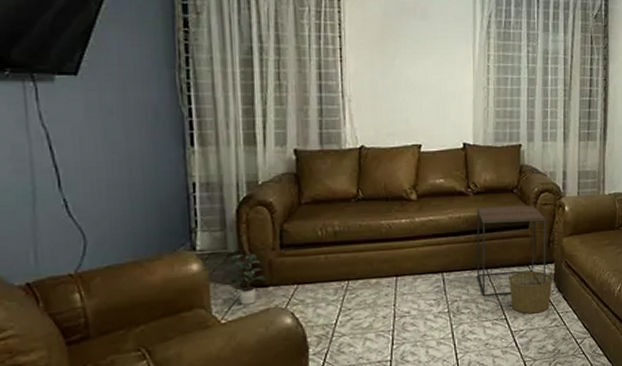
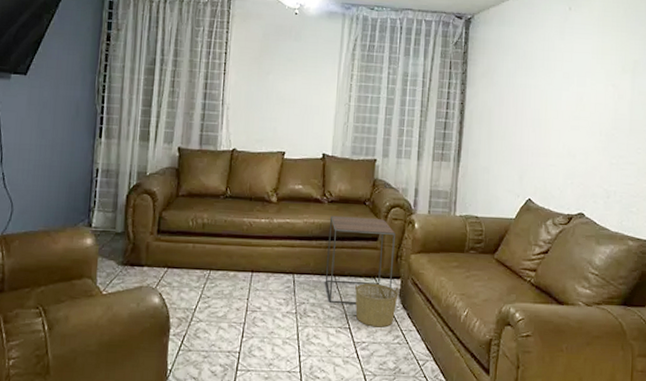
potted plant: present [230,253,266,305] -> none [114,234,144,280]

